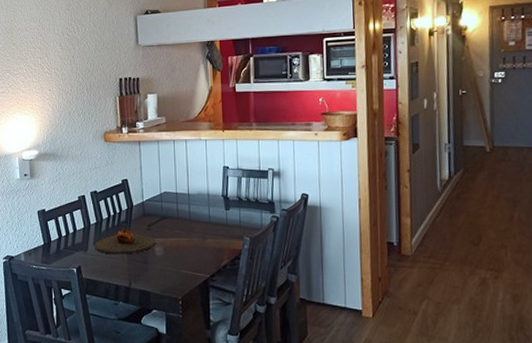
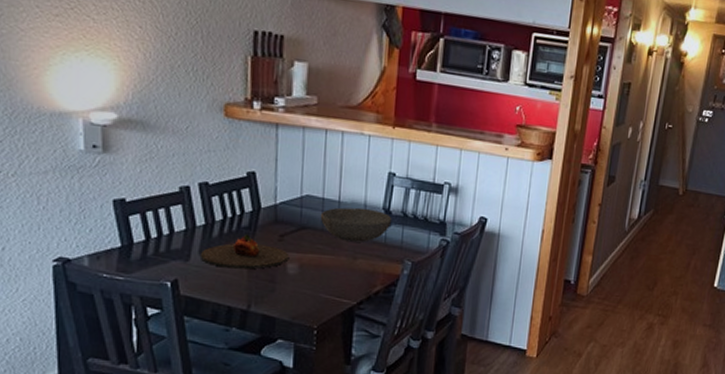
bowl: none [175,197,230,225] -> present [320,207,392,243]

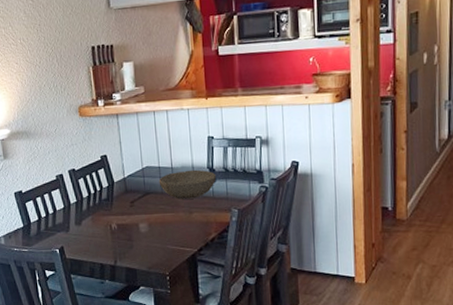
plate: present [201,234,290,270] -> none [77,204,140,234]

